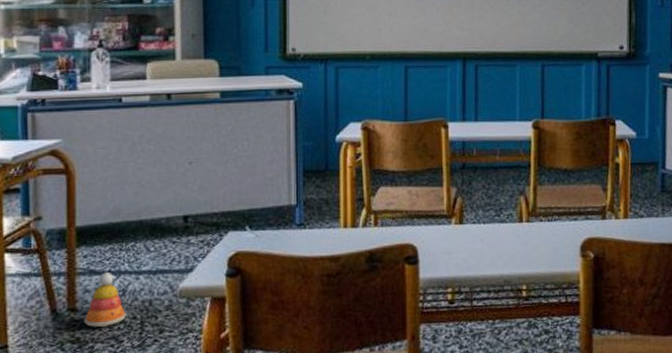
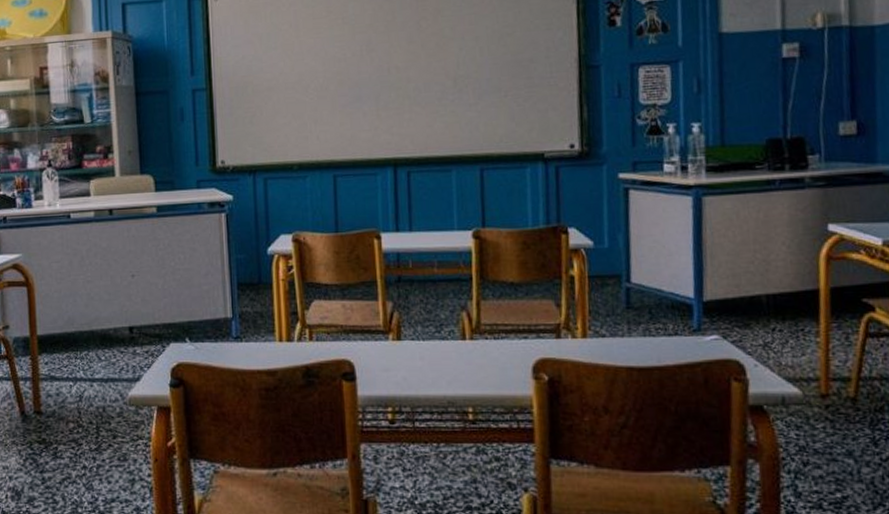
stacking toy: present [84,271,127,328] -> none [48,378,84,431]

